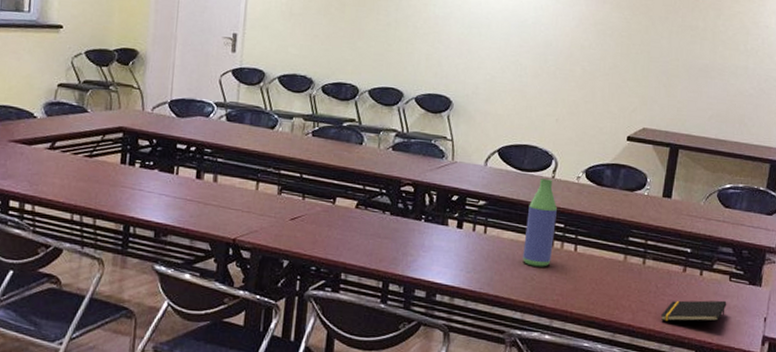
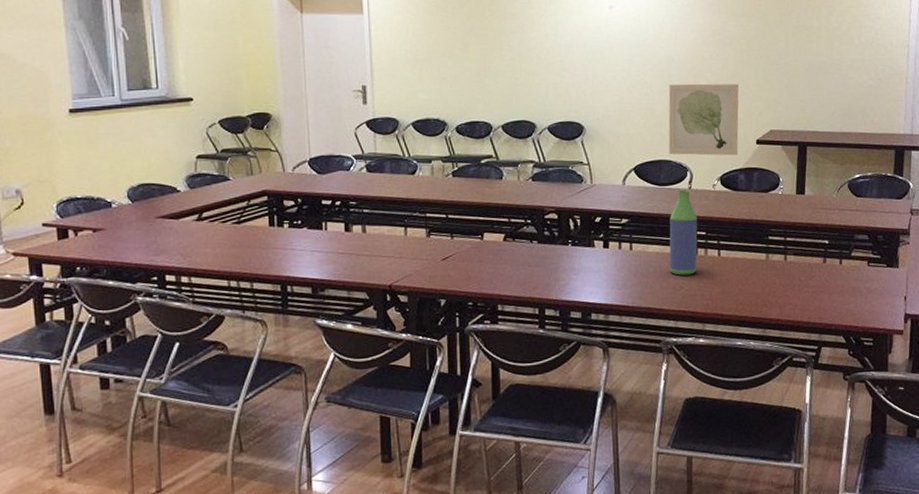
wall art: none [535,69,615,150] -> present [668,83,739,156]
notepad: present [660,300,727,322] -> none [806,285,868,312]

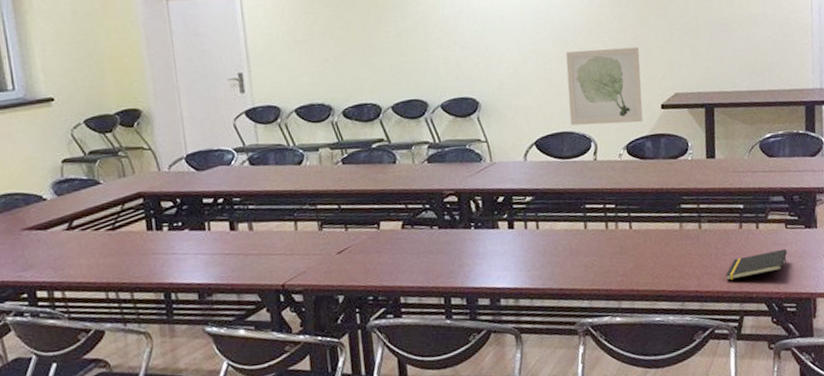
bottle: present [669,190,698,276] -> none [576,162,609,253]
notepad: none [806,285,868,312] -> present [725,248,788,281]

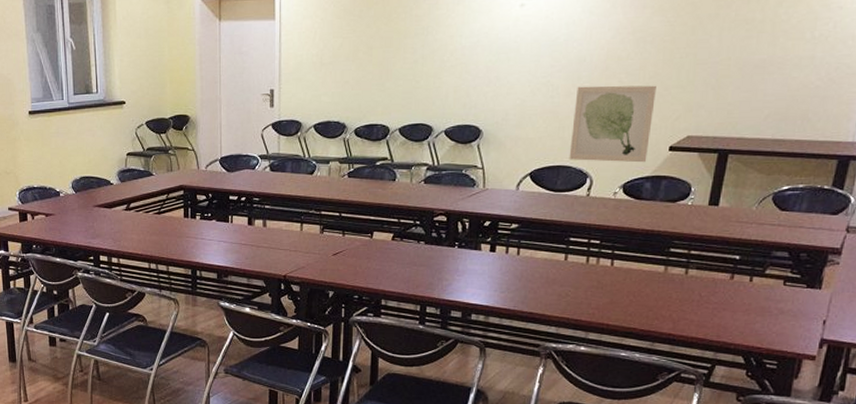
notepad: present [725,248,788,281] -> none [704,305,780,329]

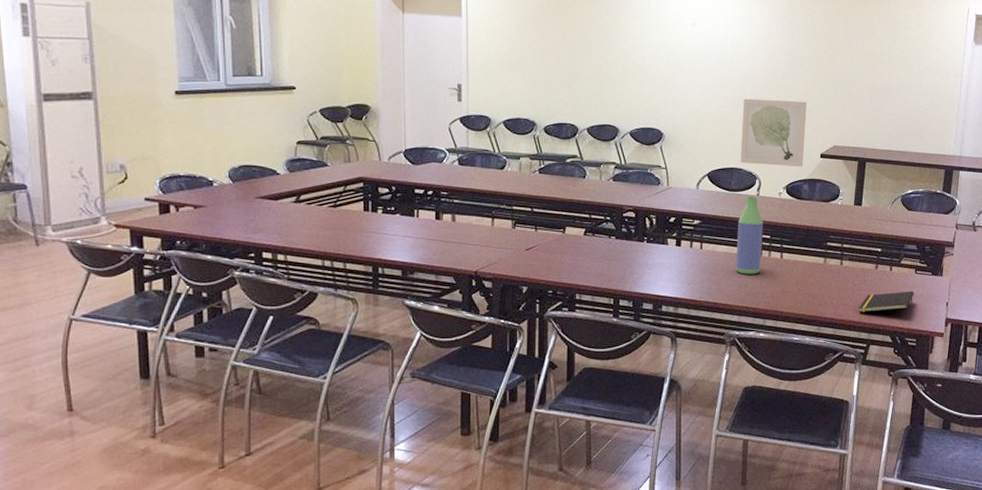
bottle: none [557,197,592,283] -> present [736,197,763,274]
notepad: none [704,305,780,329] -> present [858,291,914,313]

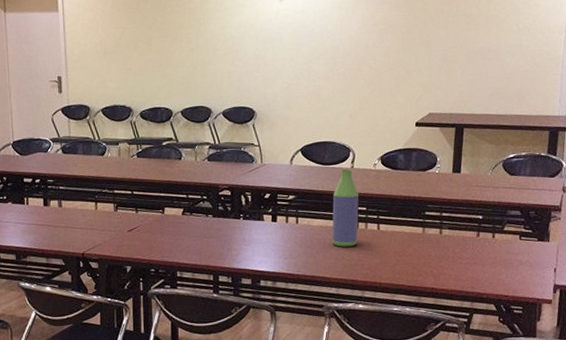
wall art: present [740,98,807,167] -> none [333,70,400,138]
notepad: present [858,291,914,313] -> none [459,257,519,282]

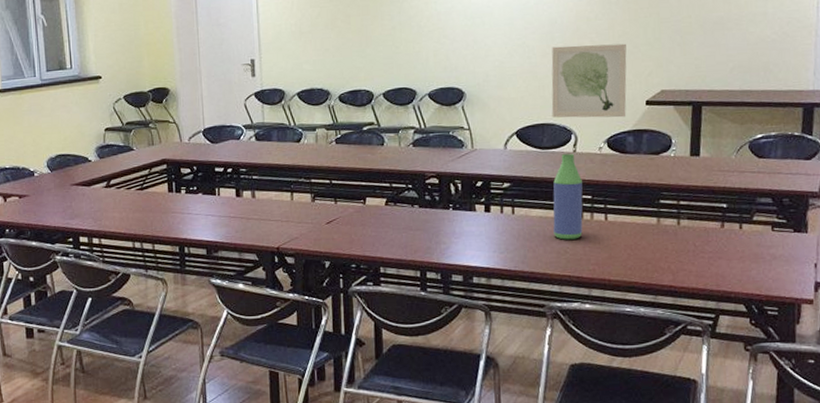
wall art: none [333,70,400,138] -> present [551,43,627,118]

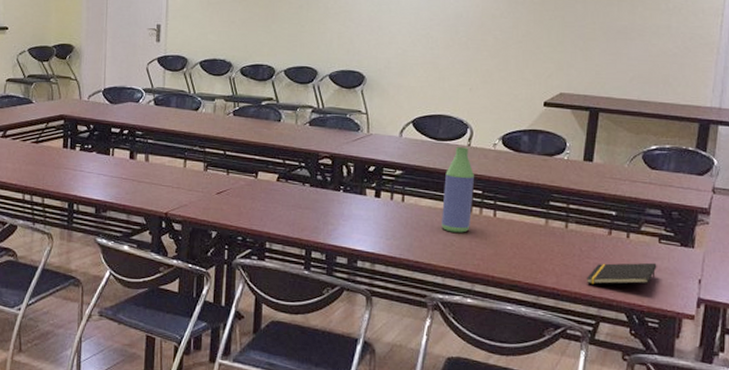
wall art: present [551,43,627,118] -> none [449,40,529,116]
notepad: none [702,251,772,279] -> present [586,262,657,285]

